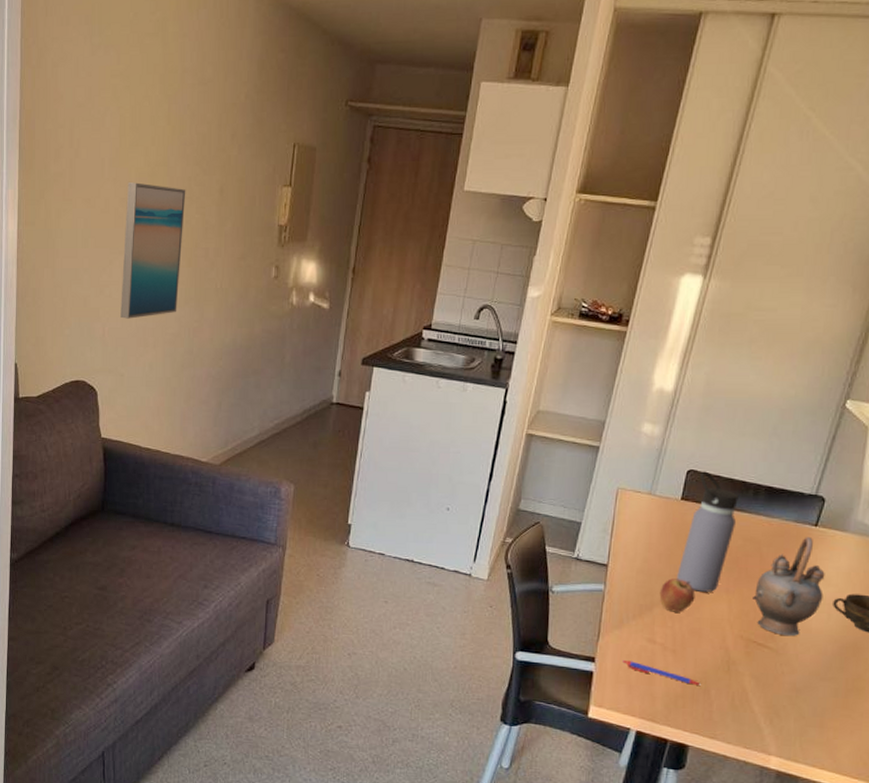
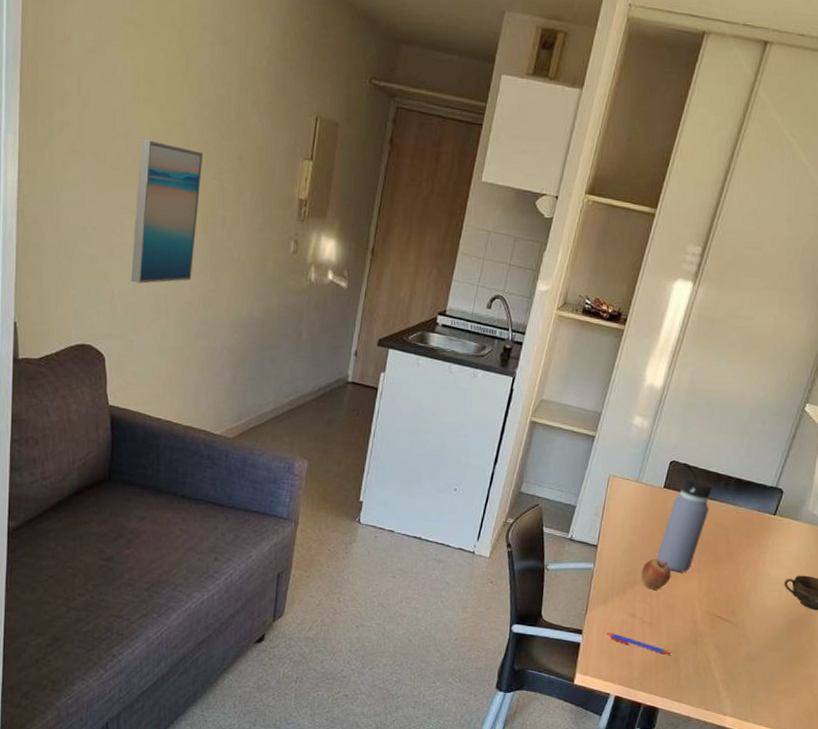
teapot: present [753,537,825,637] -> none [719,524,780,612]

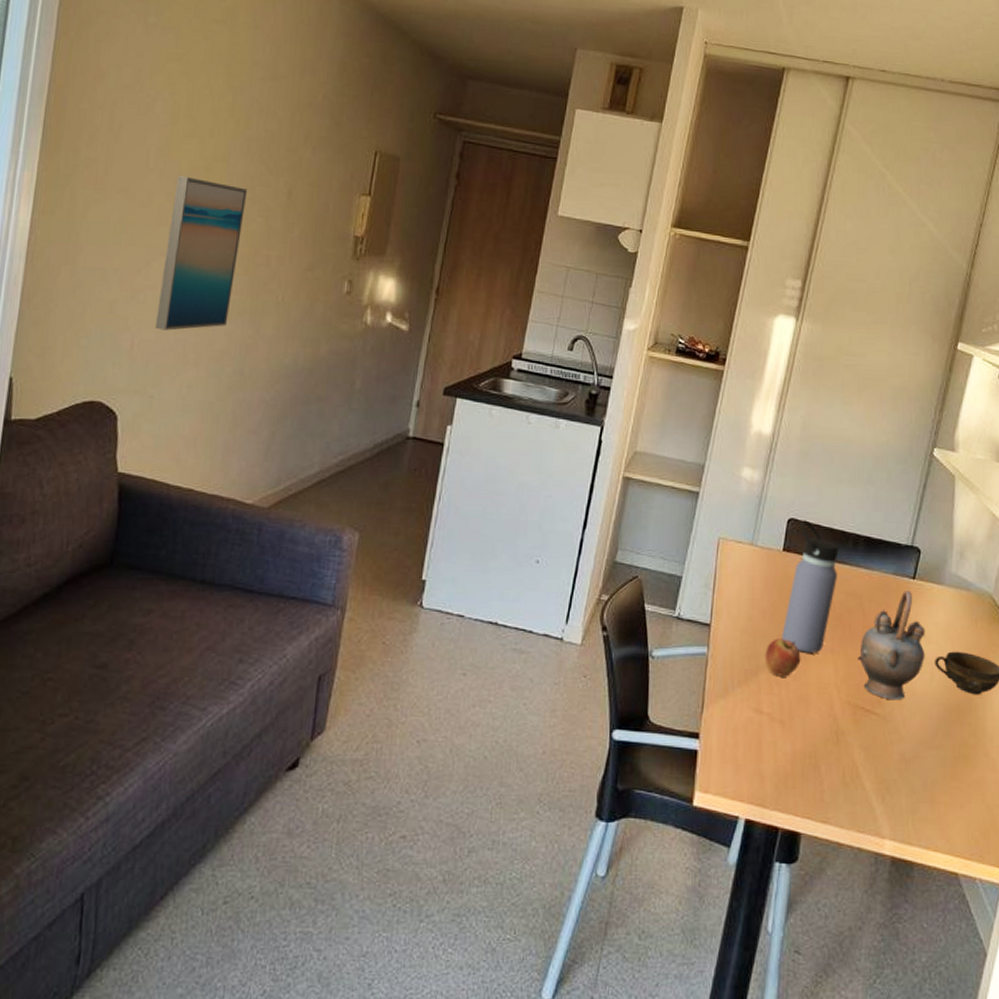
pen: present [606,633,673,655] -> none [729,735,812,761]
teapot: none [719,524,780,612] -> present [858,591,925,701]

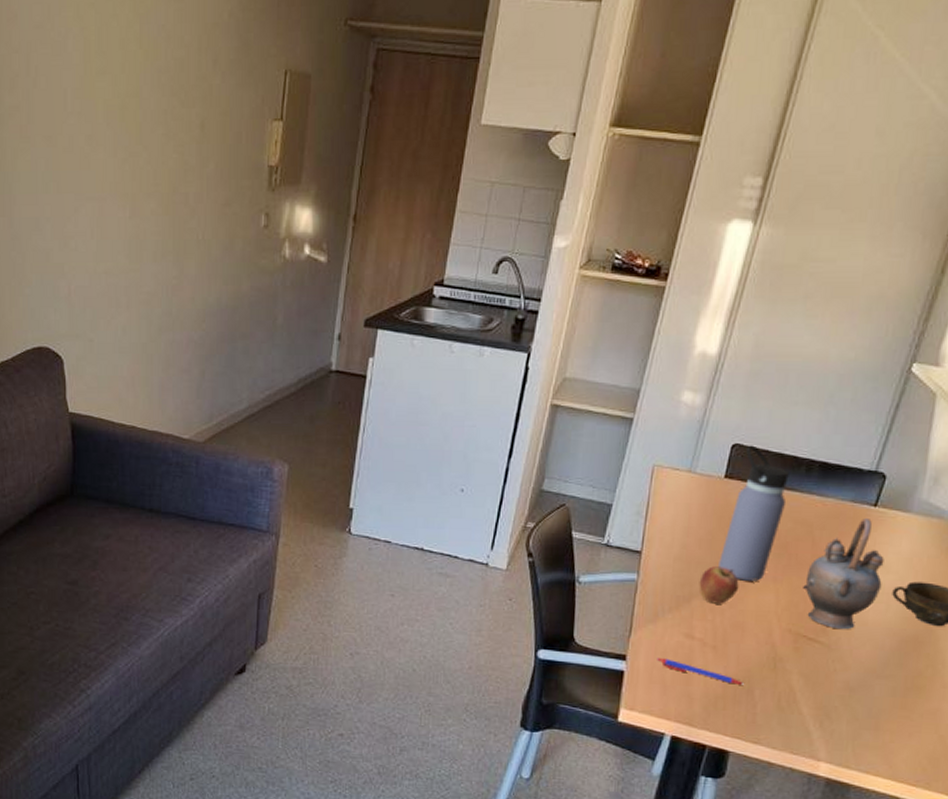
wall art: present [155,175,248,331] -> none [88,115,162,276]
pen: none [729,735,812,761] -> present [657,658,745,685]

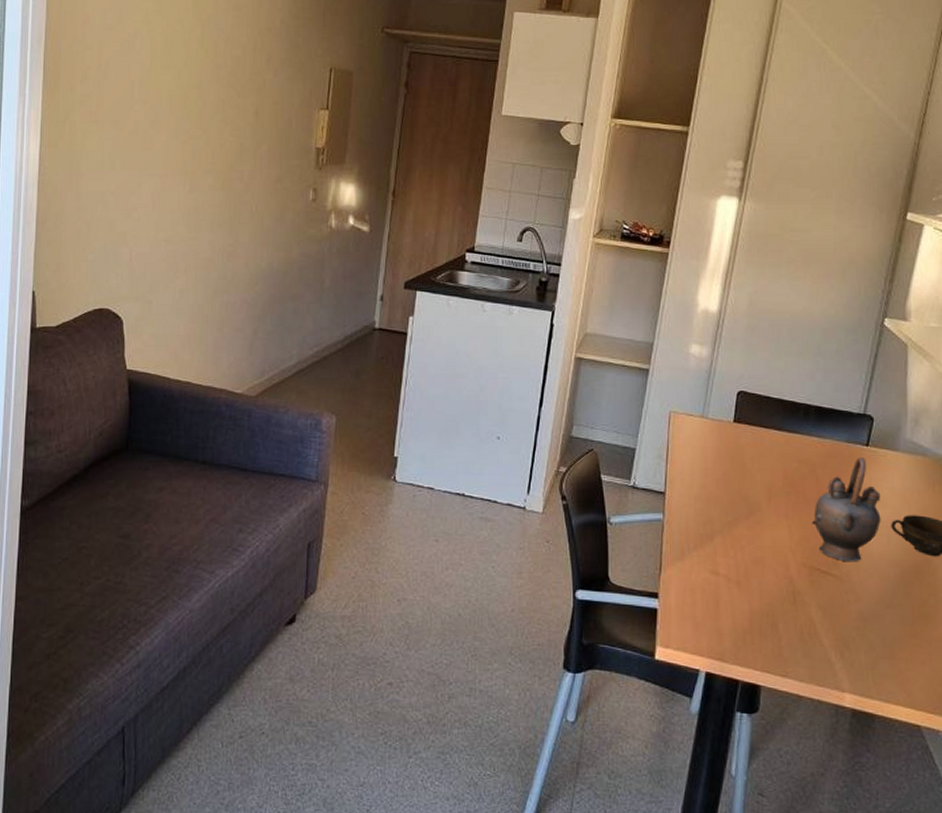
pen: present [657,658,745,685] -> none [687,595,769,619]
fruit: present [699,566,739,604] -> none [719,505,755,541]
water bottle: present [719,445,789,581] -> none [735,392,790,518]

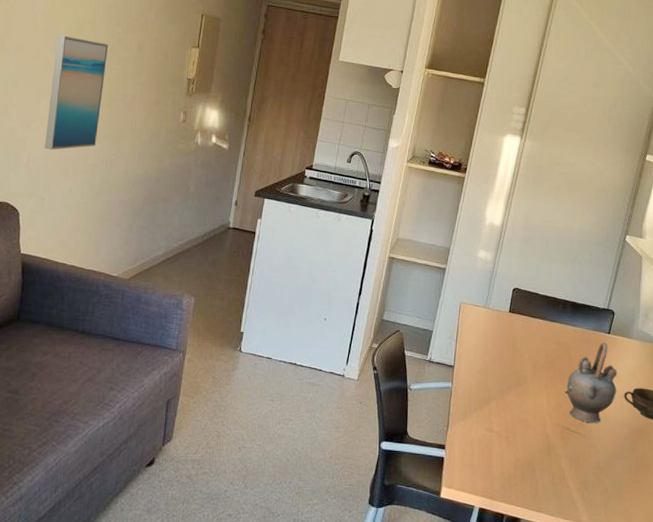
wall art: none [149,103,220,243] -> present [45,34,109,150]

